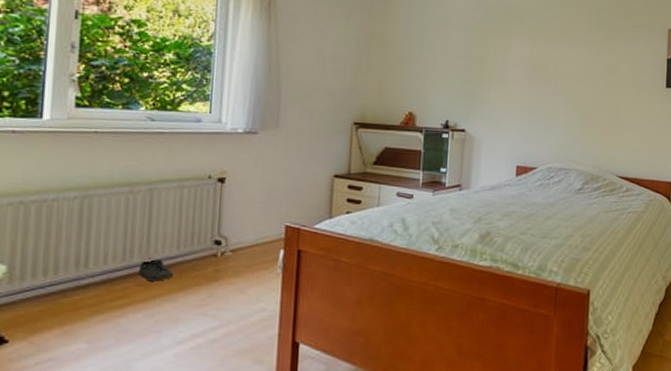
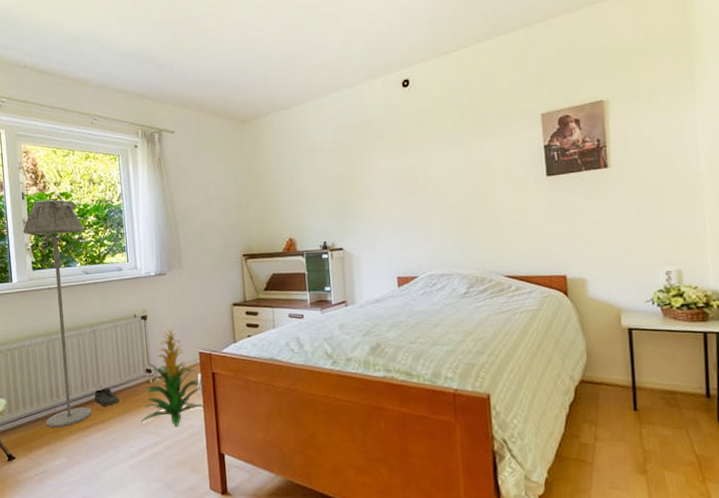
floor lamp: none [63,23,157,305] -> present [23,200,92,428]
indoor plant: none [197,194,283,309] -> present [140,326,204,427]

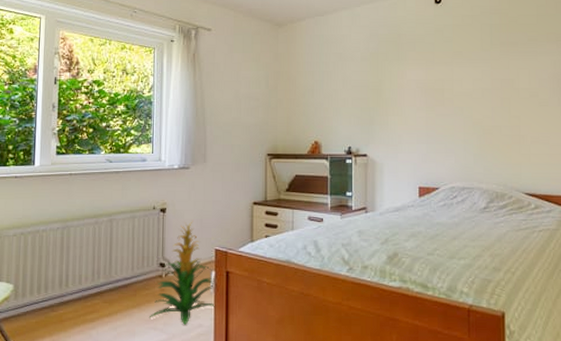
floor lamp: present [23,200,92,428] -> none [51,86,112,318]
shoe: present [94,387,120,406] -> none [103,278,130,299]

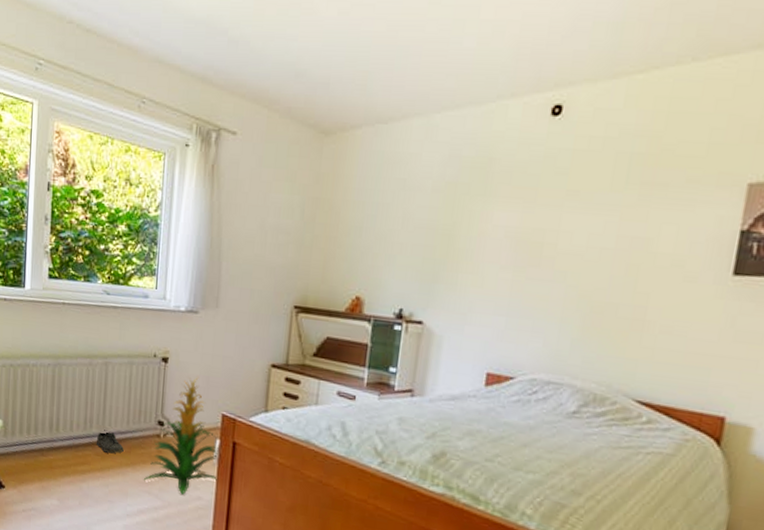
shoe: none [103,278,130,299] -> present [96,430,124,454]

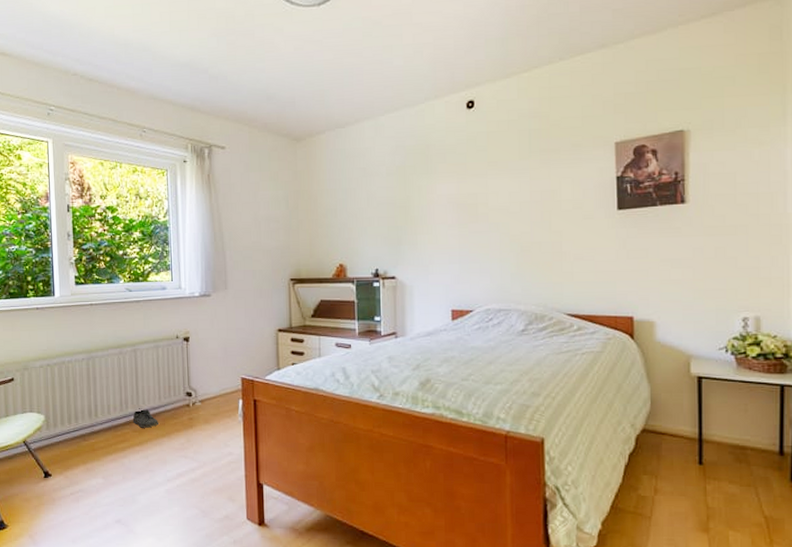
indoor plant: present [143,377,219,495] -> none [178,350,244,453]

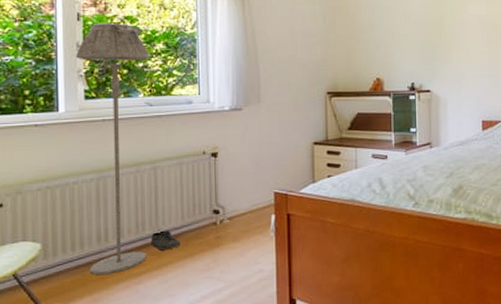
floor lamp: none [67,213,130,447] -> present [75,22,150,276]

